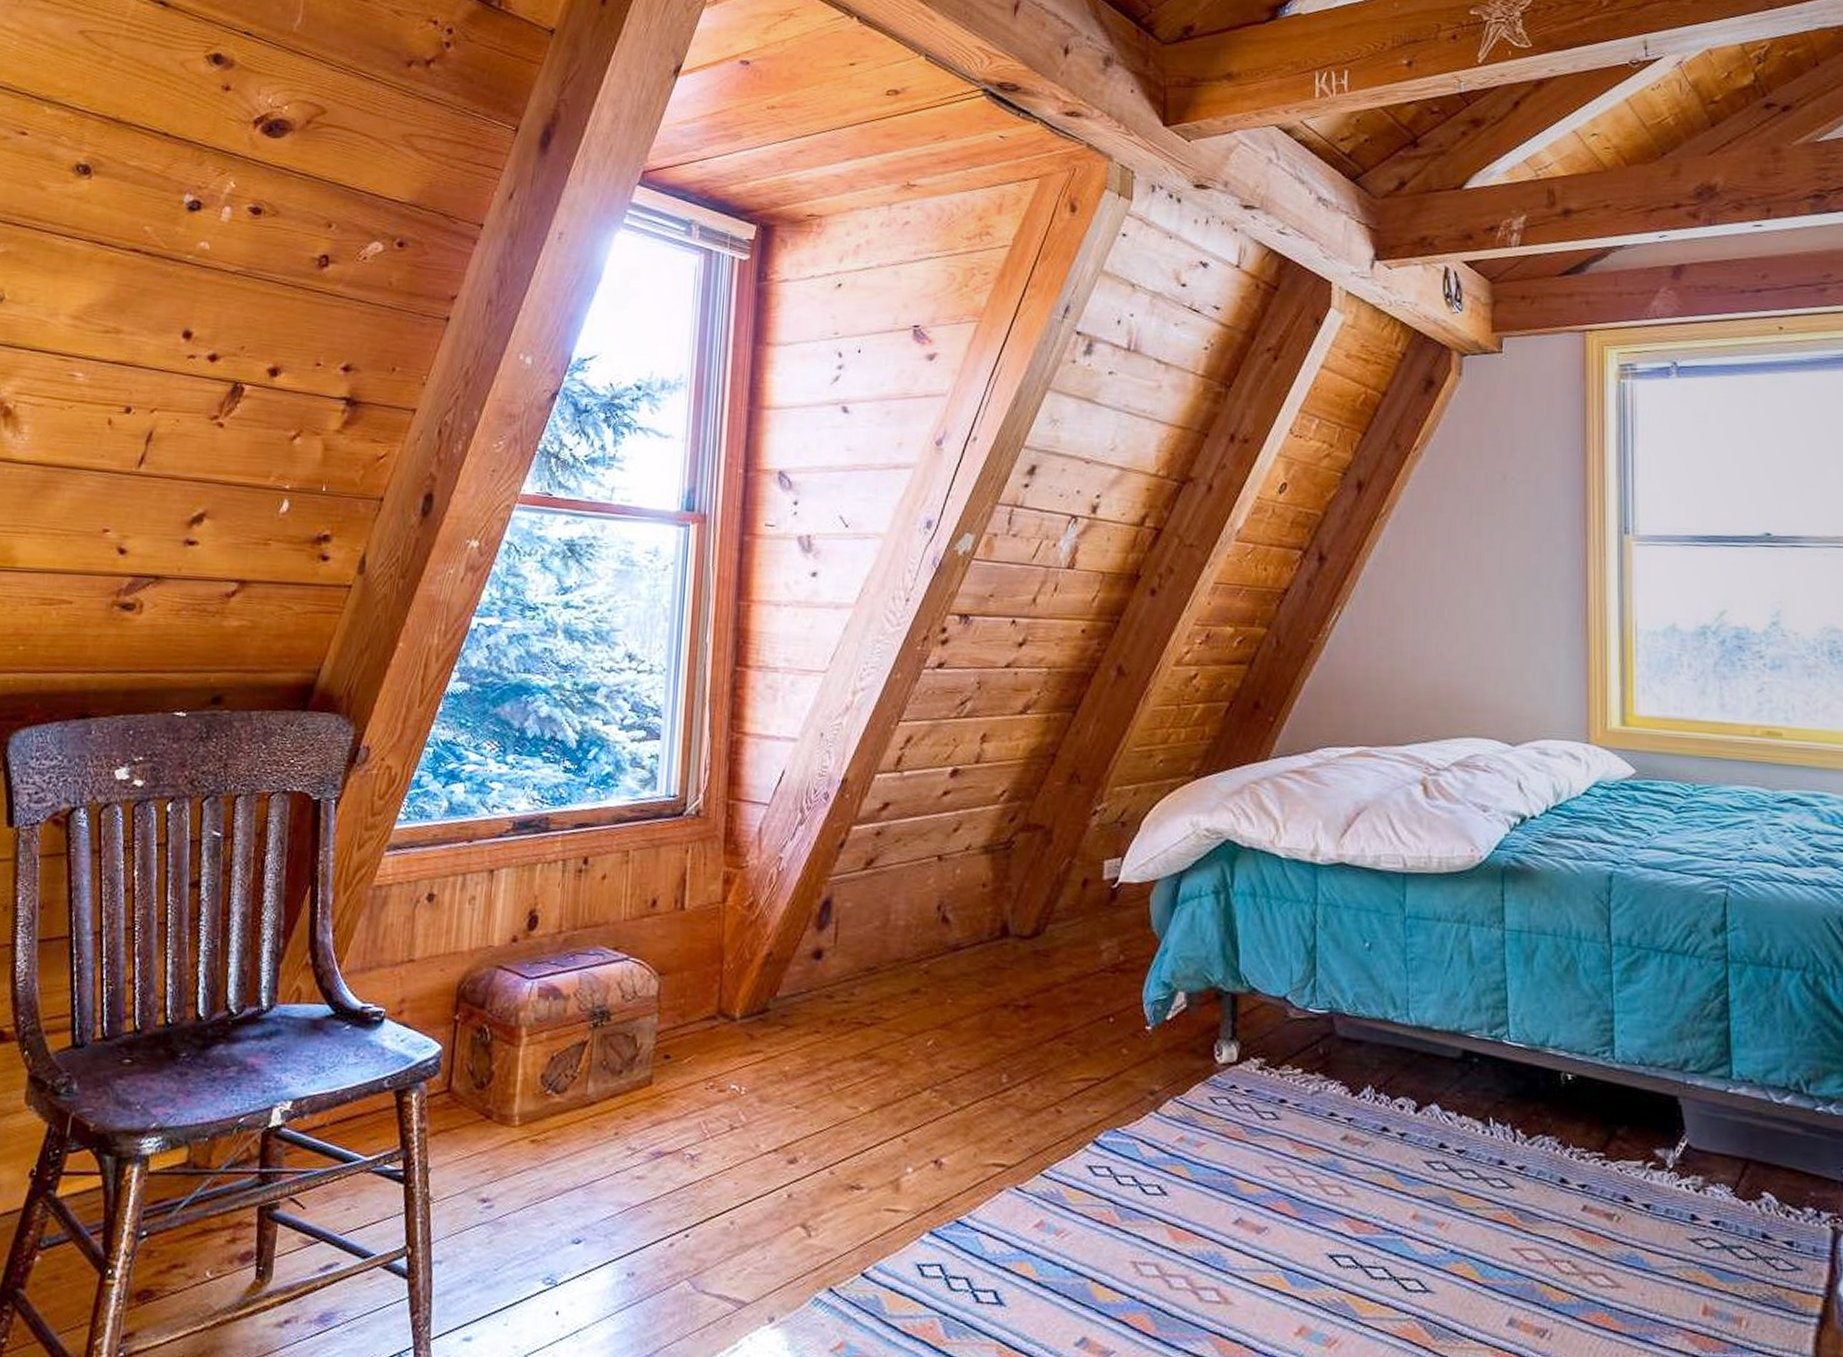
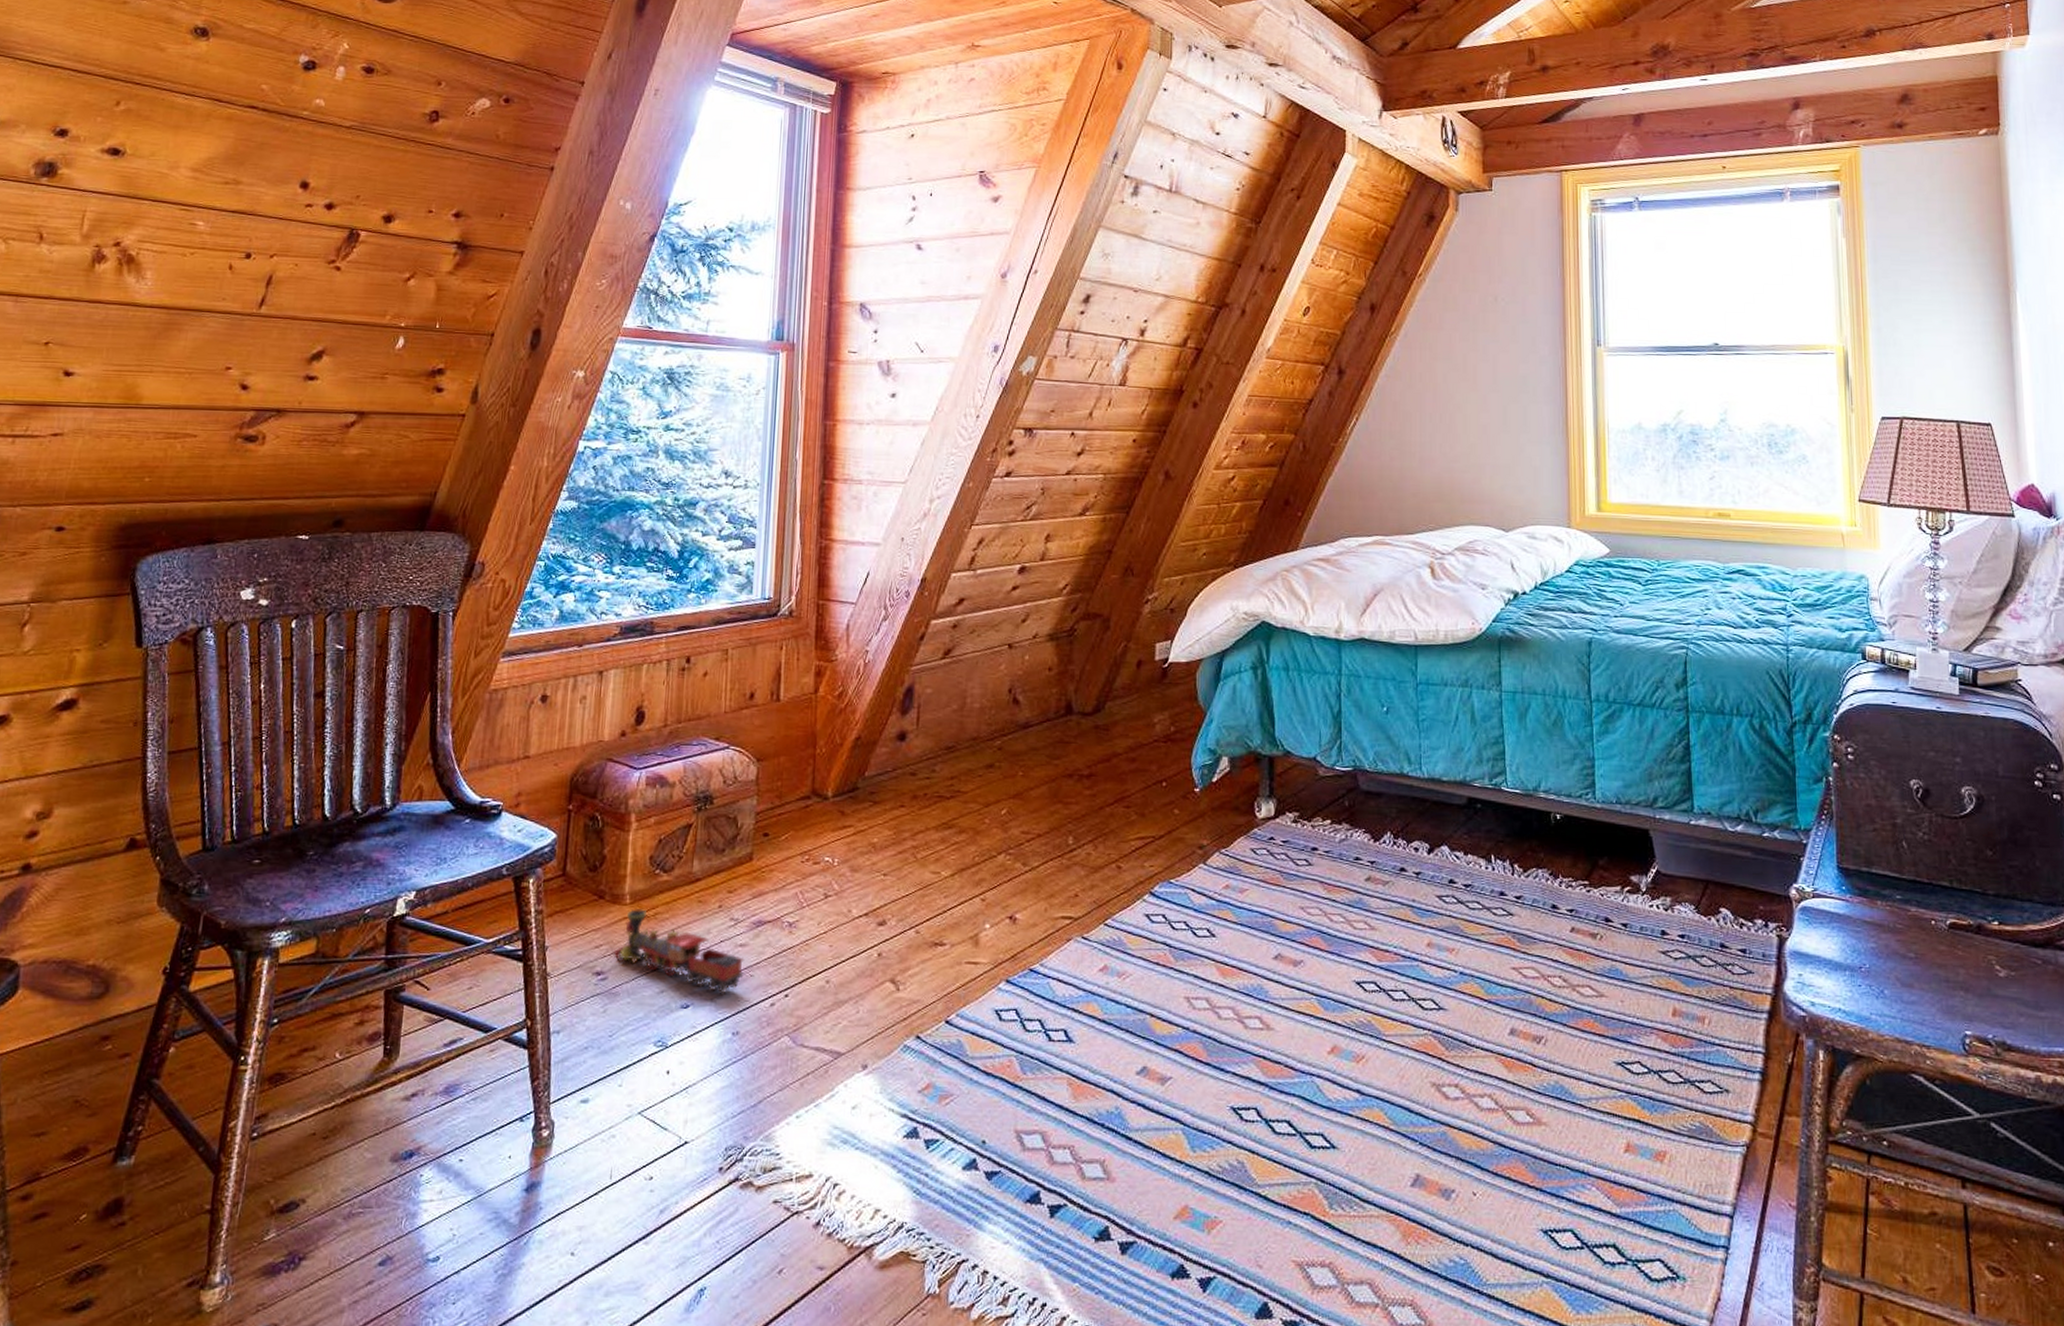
toy train: none [500,1132,642,1230] -> present [613,909,745,994]

